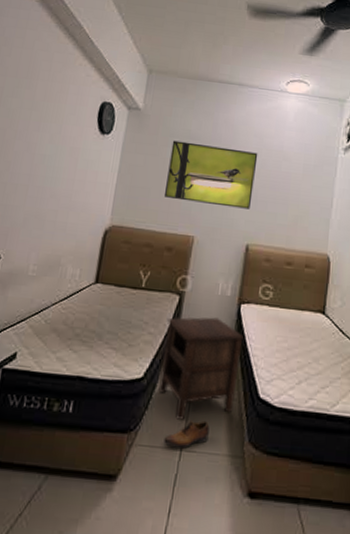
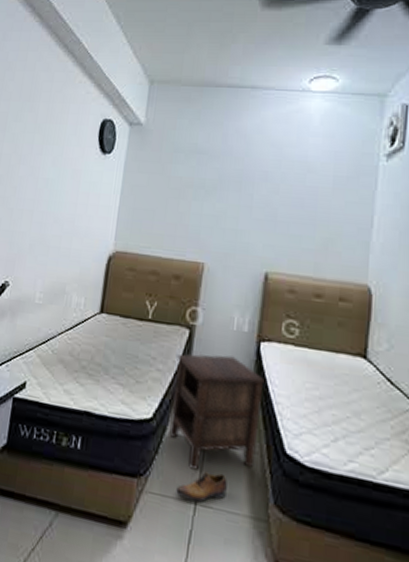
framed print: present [163,140,258,209] -> none [169,156,277,232]

